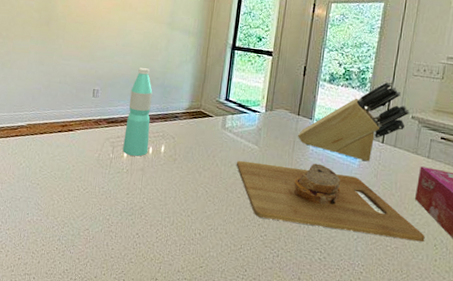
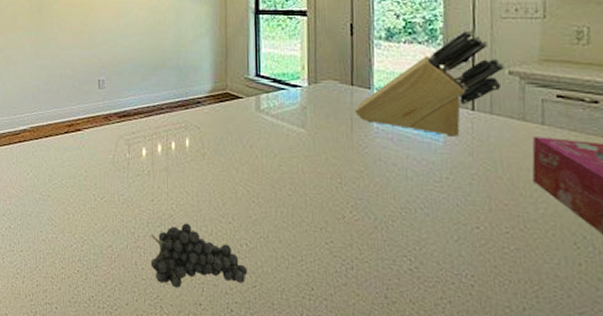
fruit: none [119,214,198,266] -> present [150,223,248,288]
water bottle: present [122,67,153,157] -> none [140,49,170,154]
cutting board: present [236,160,425,242] -> none [280,144,558,240]

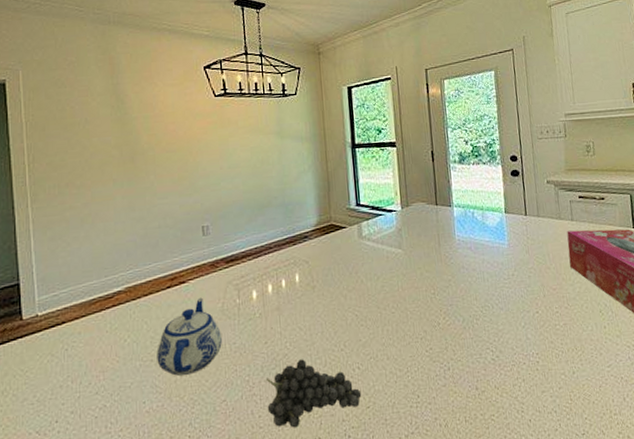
teapot: none [53,146,111,215] -> present [157,297,222,376]
knife block: present [355,30,505,137] -> none [441,150,544,240]

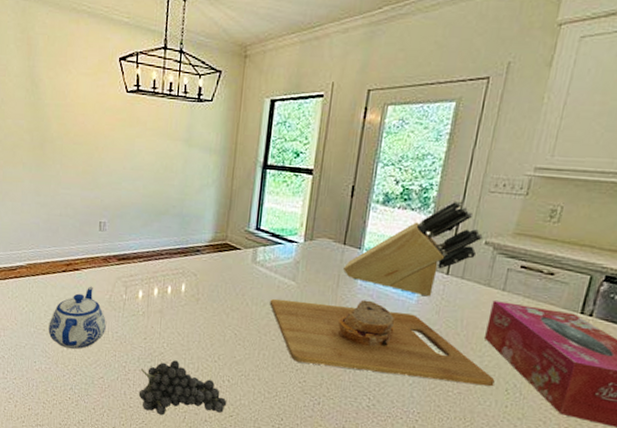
cutting board: none [382,253,590,330] -> present [269,298,495,387]
knife block: none [441,150,544,240] -> present [344,200,483,297]

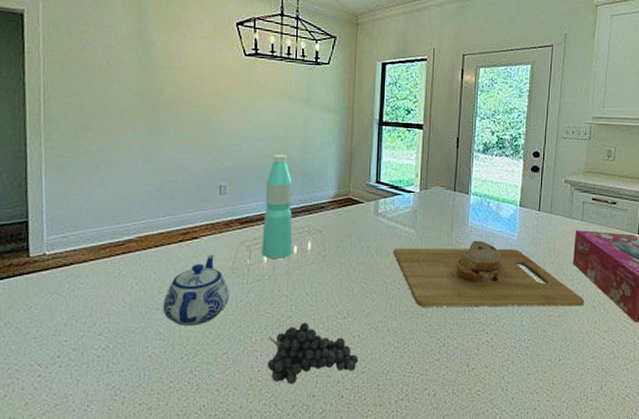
water bottle: none [137,194,169,297] -> present [262,155,293,258]
knife block: present [344,200,483,297] -> none [456,146,562,232]

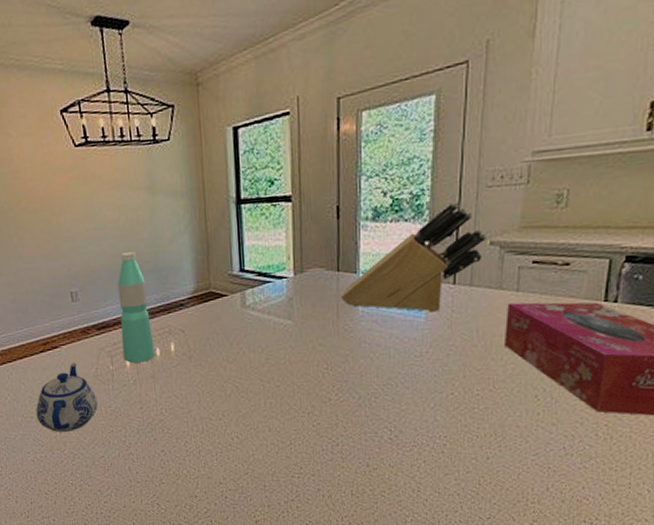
fruit: present [267,322,359,384] -> none [143,425,240,485]
cutting board: present [393,240,584,307] -> none [267,326,522,405]
knife block: none [456,146,562,232] -> present [341,202,486,312]

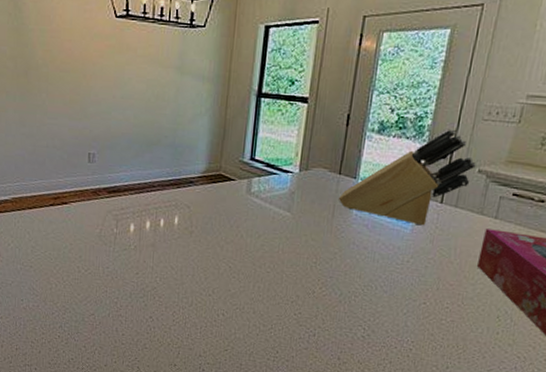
teapot: present [36,362,98,432] -> none [36,220,96,286]
water bottle: present [117,252,155,363] -> none [128,124,161,231]

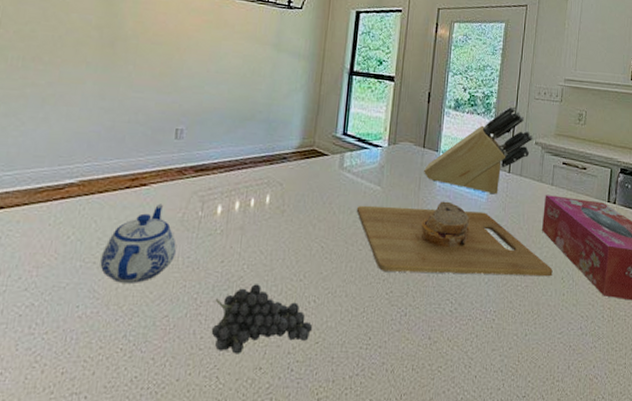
teapot: none [36,220,96,286] -> present [100,204,176,283]
fruit: none [131,295,222,352] -> present [211,284,313,354]
cutting board: none [264,230,487,314] -> present [356,201,553,277]

